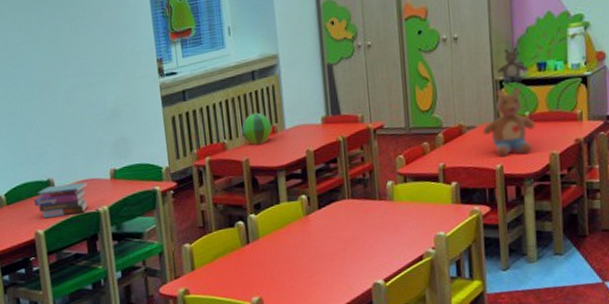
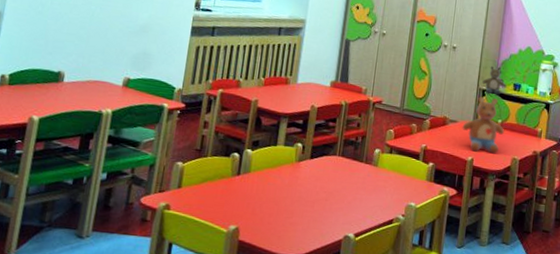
books: present [34,182,88,219] -> none [38,78,98,110]
toy ball: present [241,112,273,146] -> none [257,62,287,91]

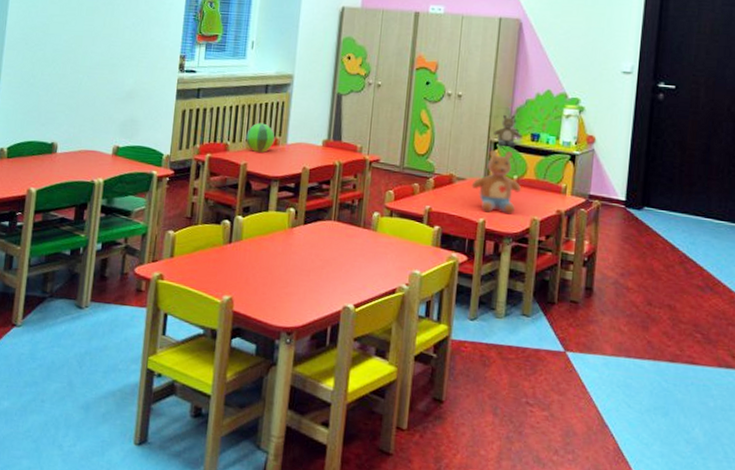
toy ball: none [257,62,287,91] -> present [245,122,275,154]

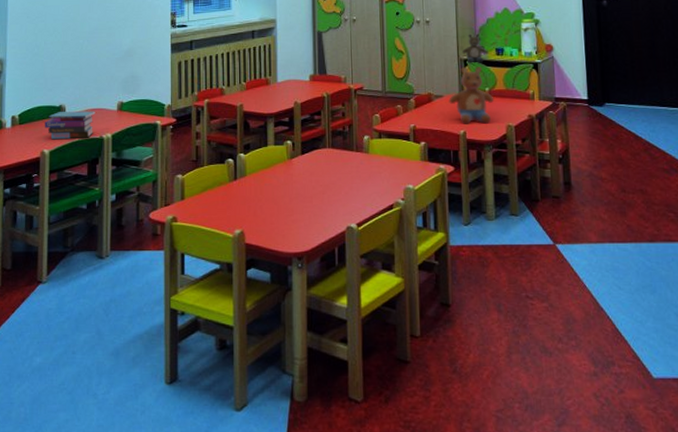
books: none [34,149,89,181] -> present [45,111,96,140]
toy ball: present [245,122,275,154] -> none [239,66,266,94]

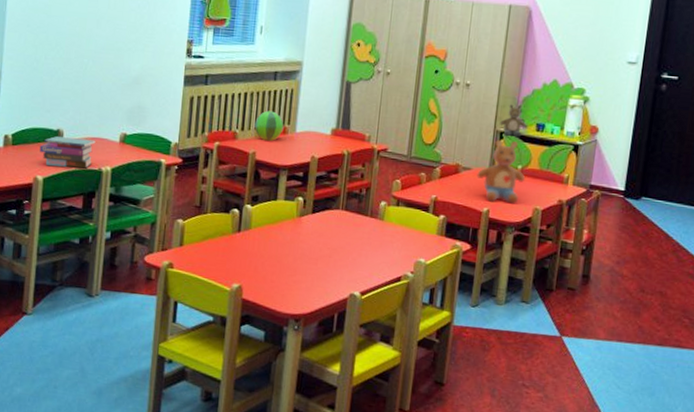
toy ball: none [239,66,266,94] -> present [254,110,284,142]

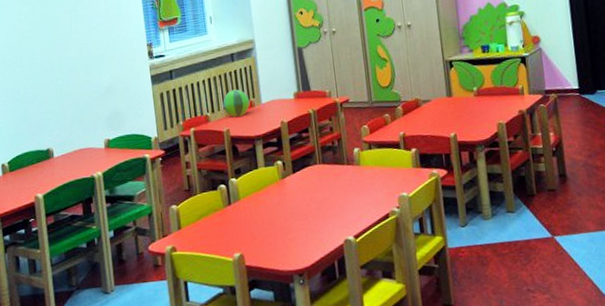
books: present [40,136,96,169] -> none [35,151,84,184]
stuffed toy: present [476,140,526,204] -> none [436,66,483,127]
bear: present [500,104,526,138] -> none [447,32,471,64]

